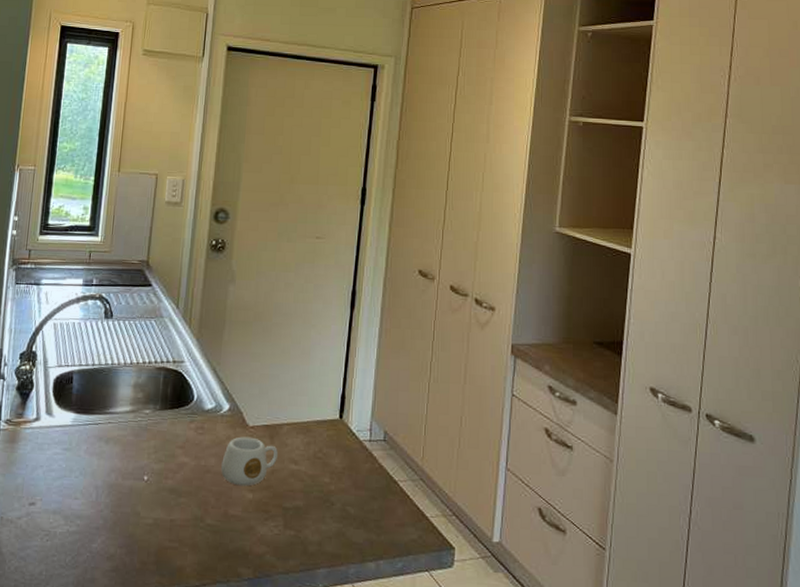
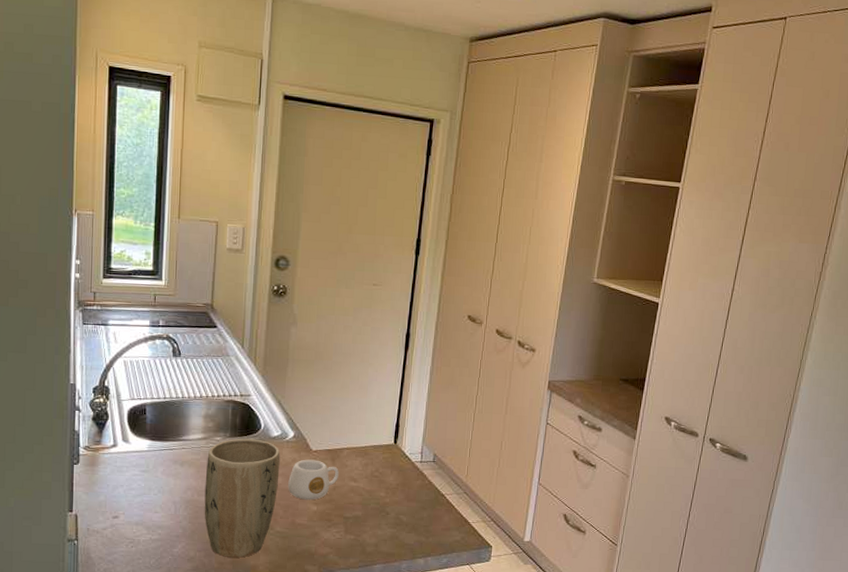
plant pot: none [128,411,214,557] -> present [204,438,280,558]

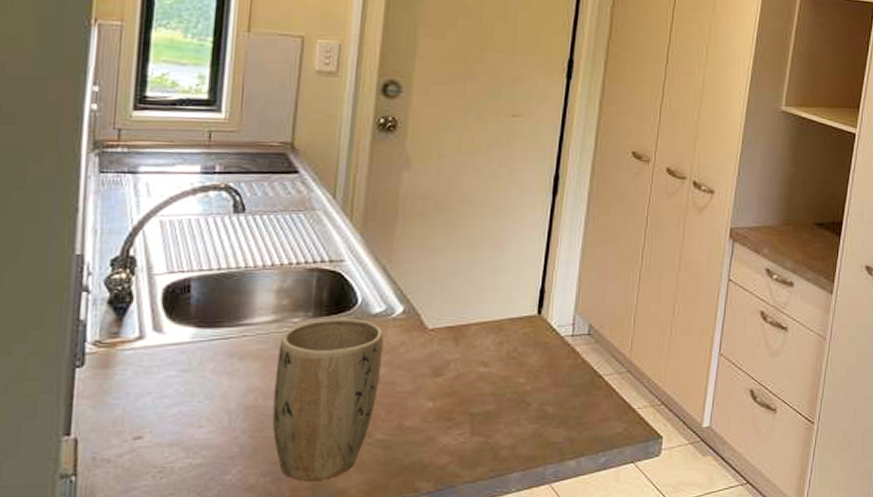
mug: present [288,459,339,500] -> none [393,341,464,395]

